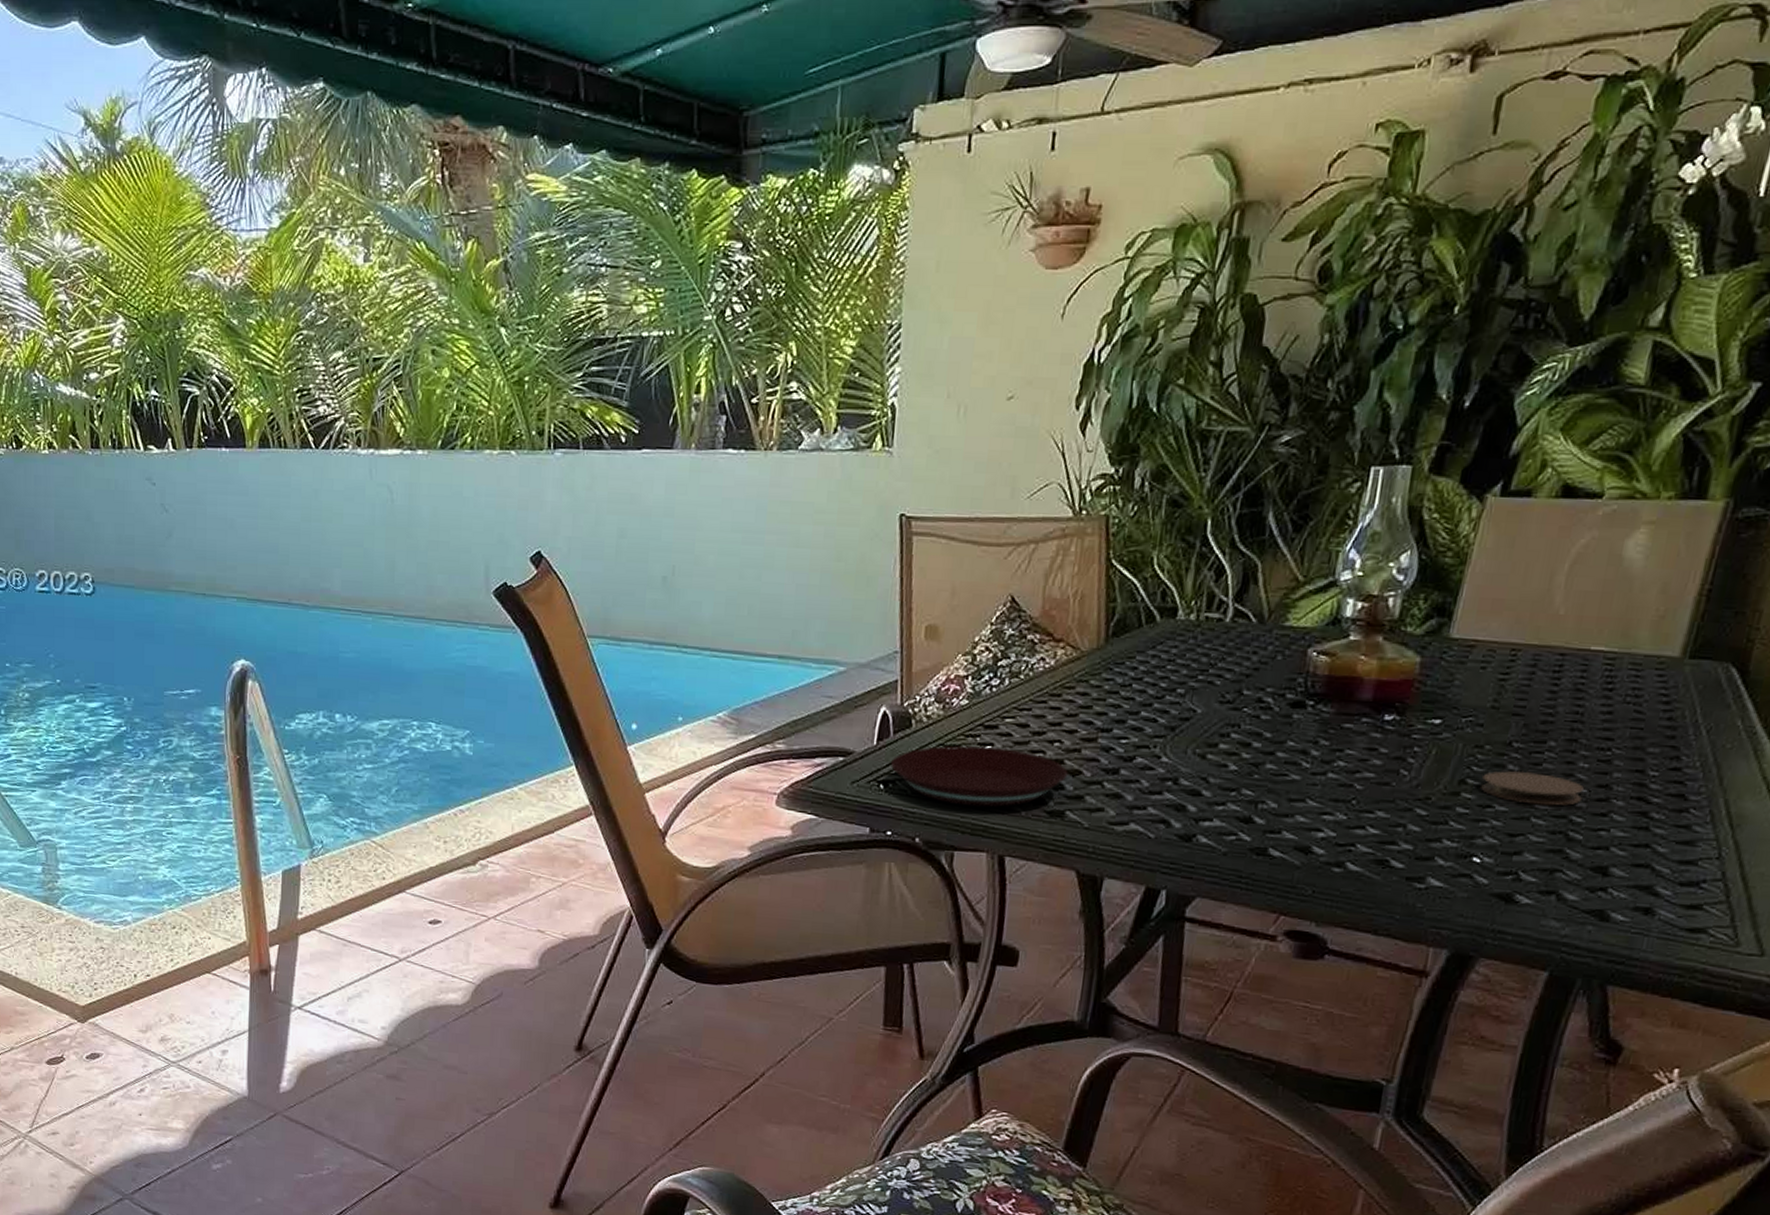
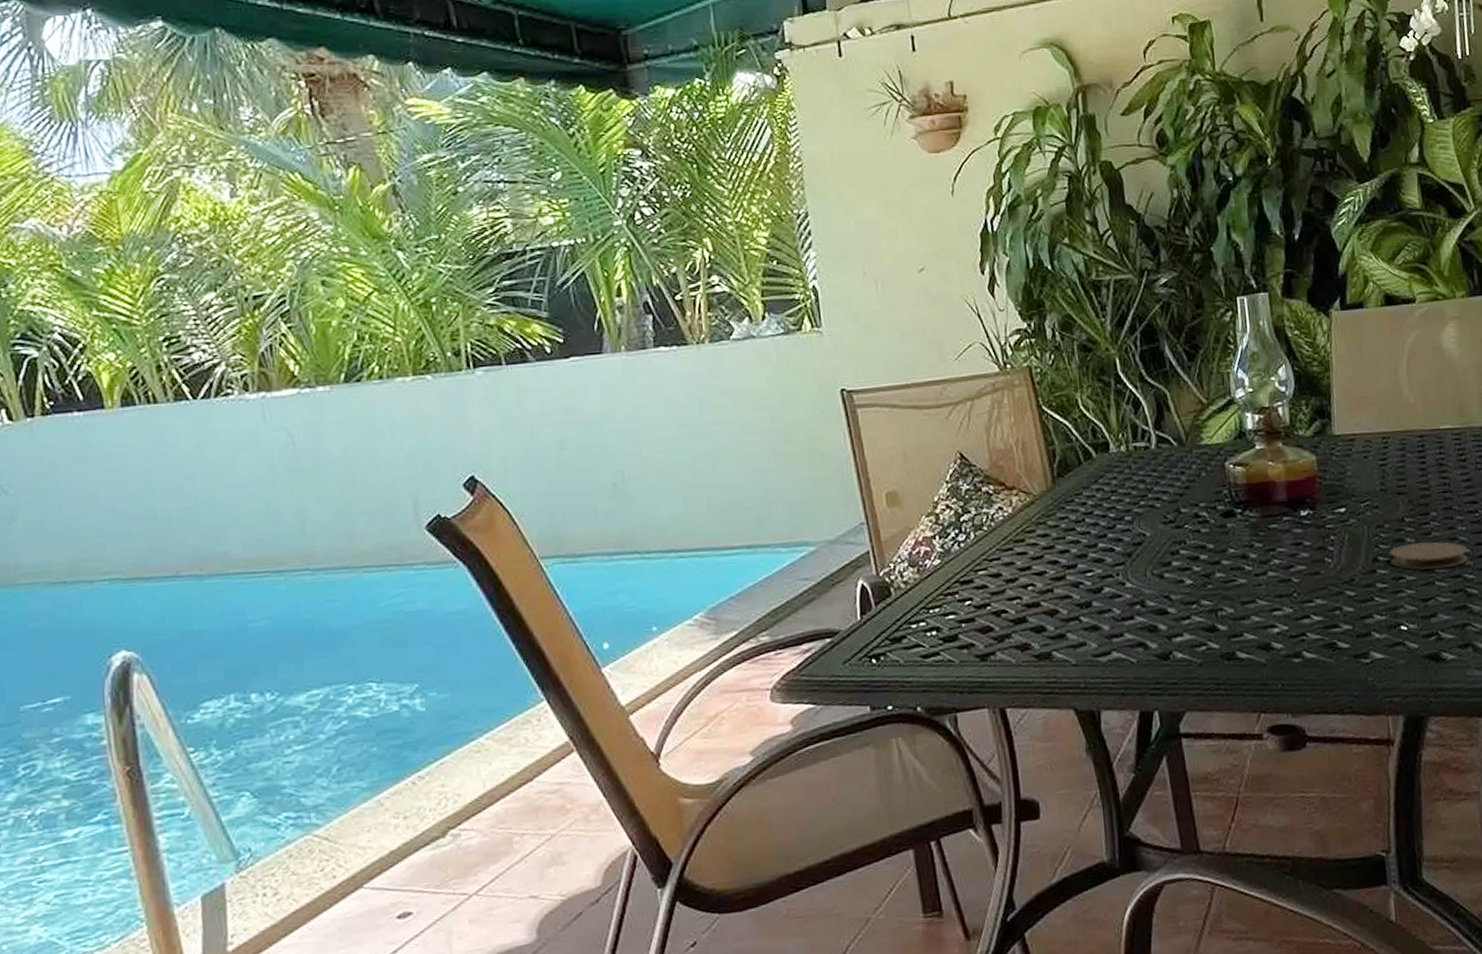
plate: present [890,745,1068,807] -> none [877,600,1047,666]

